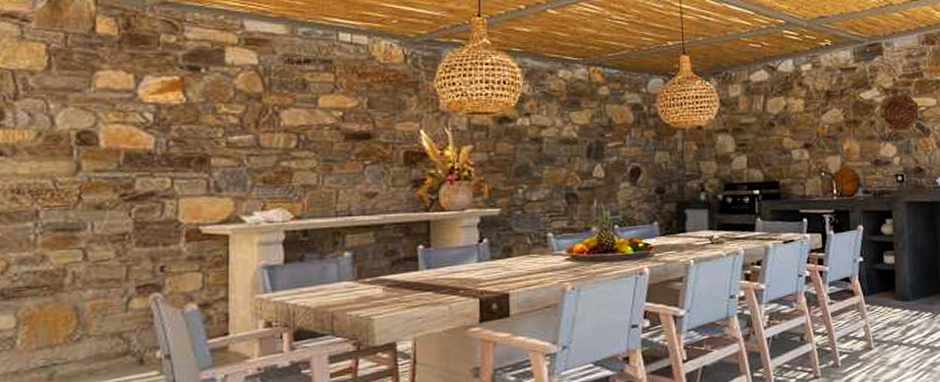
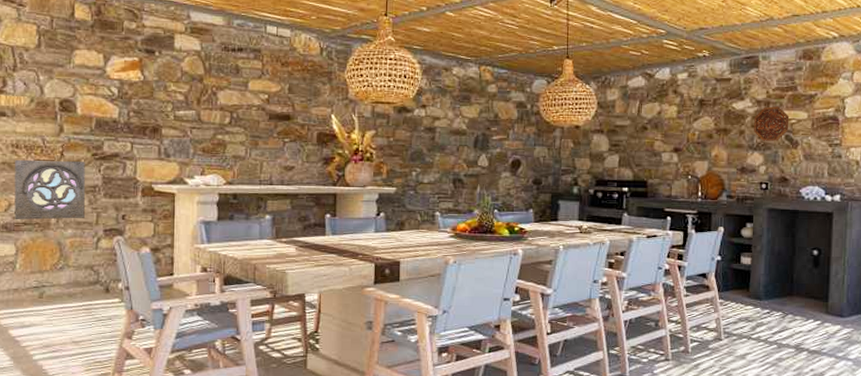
wall ornament: none [14,205,112,284] -> present [14,160,86,220]

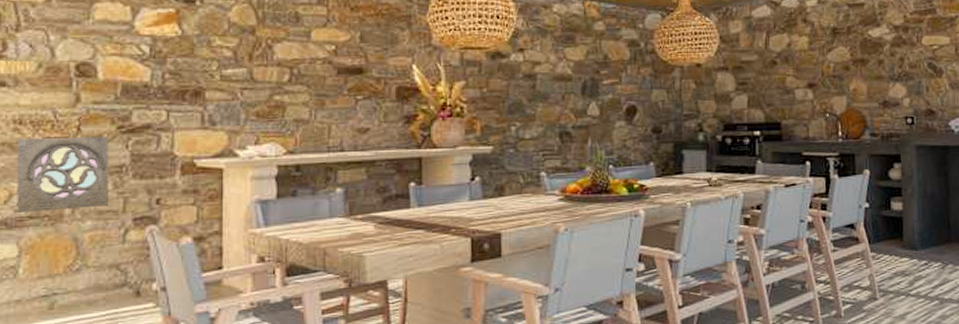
decorative platter: present [754,106,790,141] -> none [893,32,931,70]

